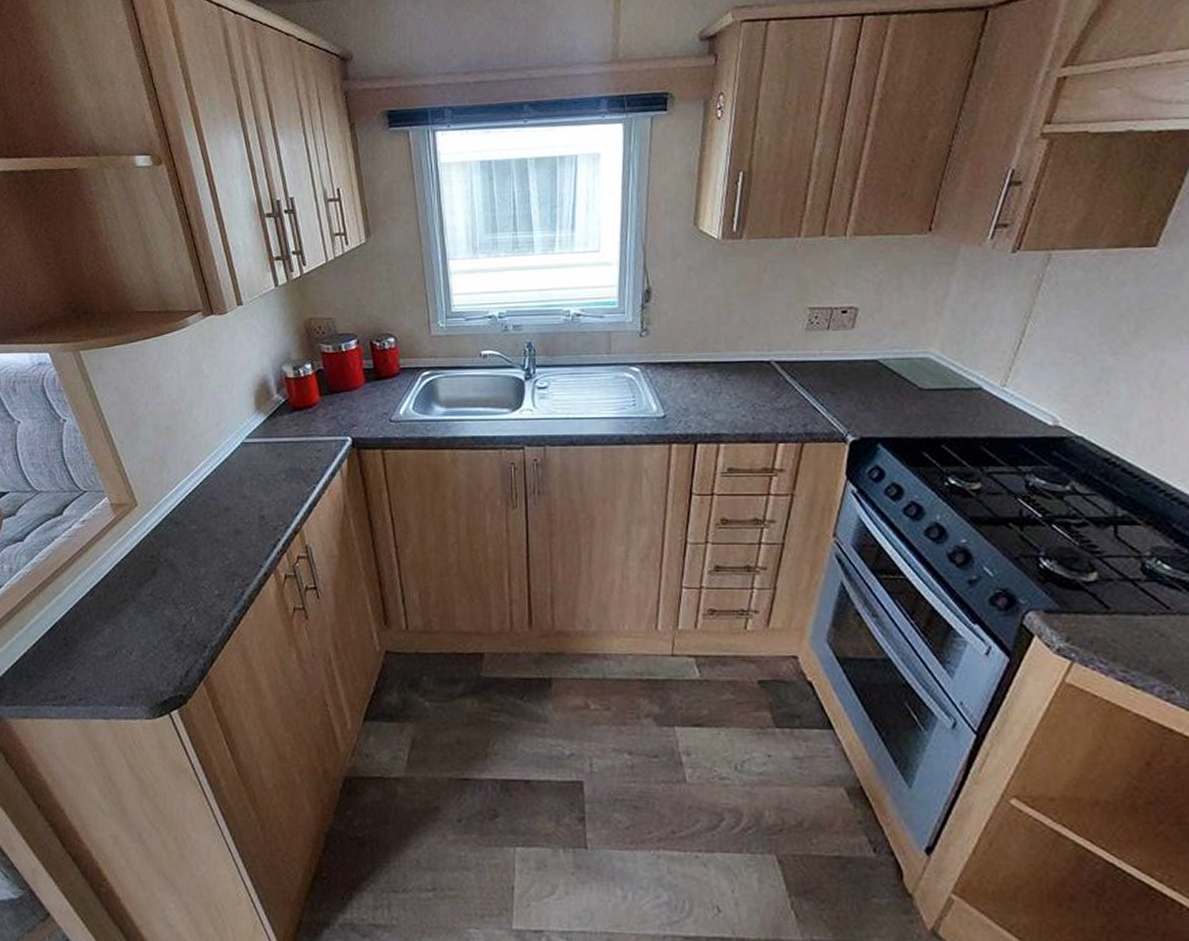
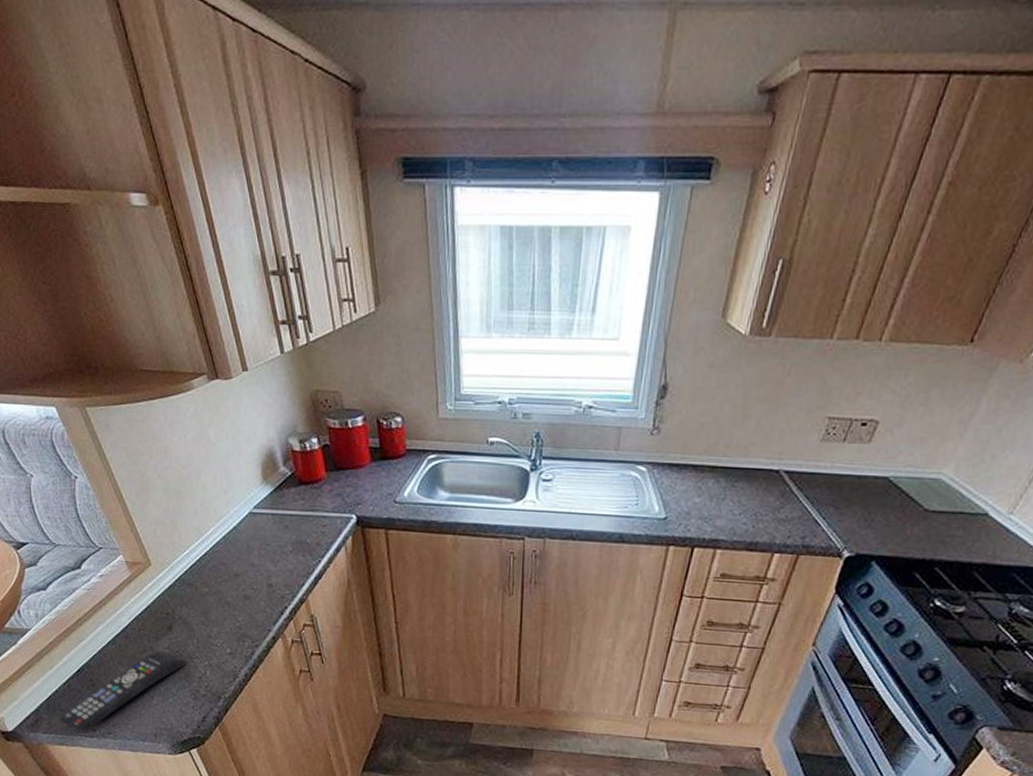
remote control: none [25,598,172,699] -> present [58,650,188,731]

